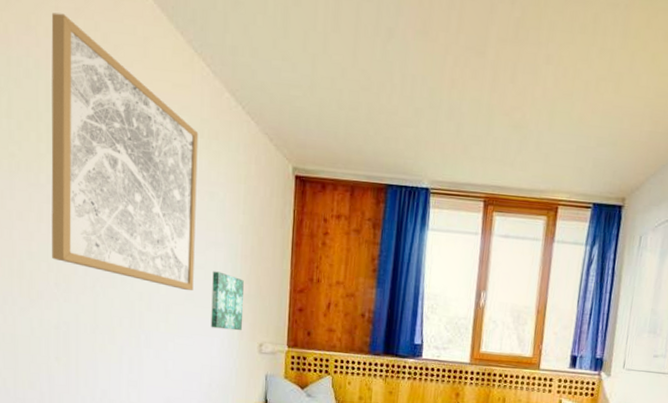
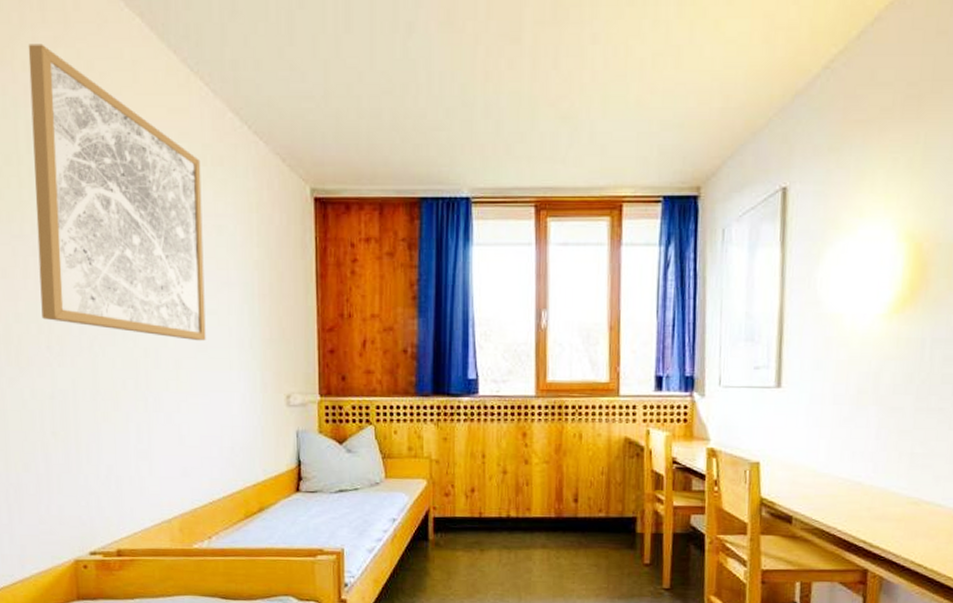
wall art: present [211,271,244,331] -> none [227,315,266,382]

